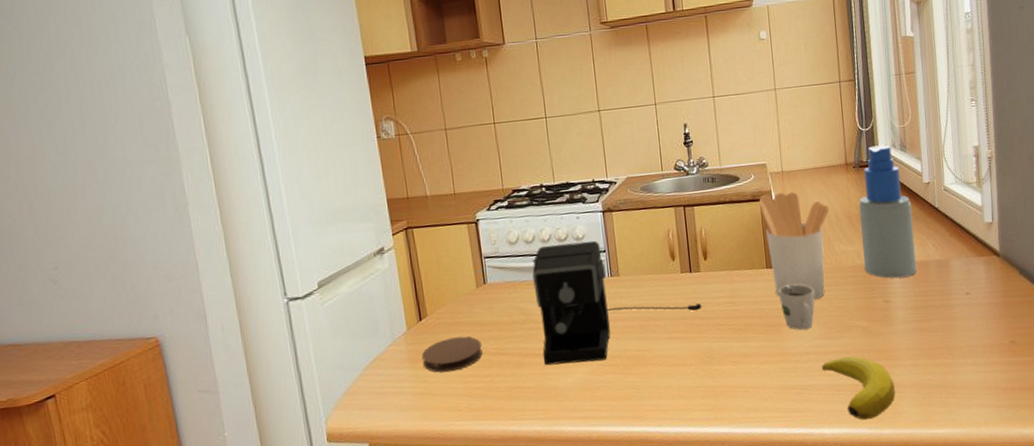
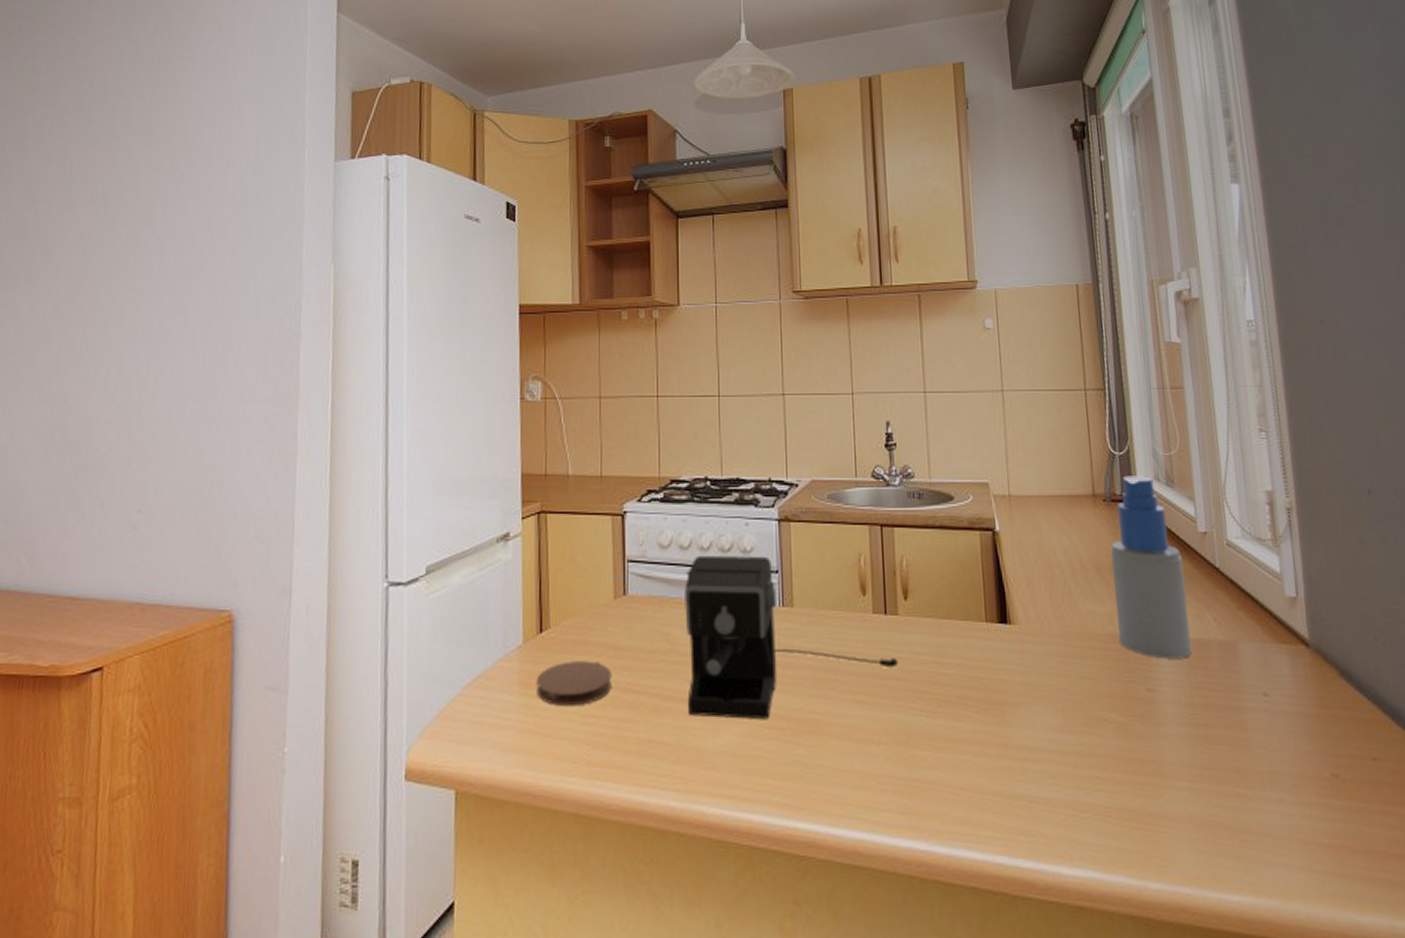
utensil holder: present [758,192,829,300] -> none [978,522,1071,674]
cup: present [779,284,815,331] -> none [1002,647,1051,716]
banana: present [822,356,895,420] -> none [1060,761,1165,863]

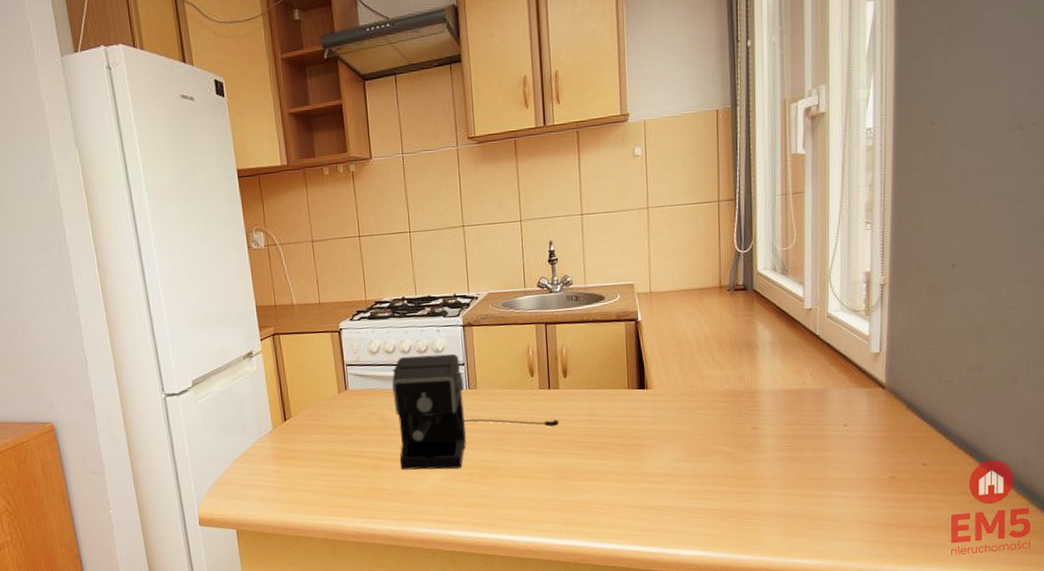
coaster: present [536,661,612,707] -> none [285,438,342,470]
spray bottle: present [1111,475,1192,659] -> none [732,268,791,406]

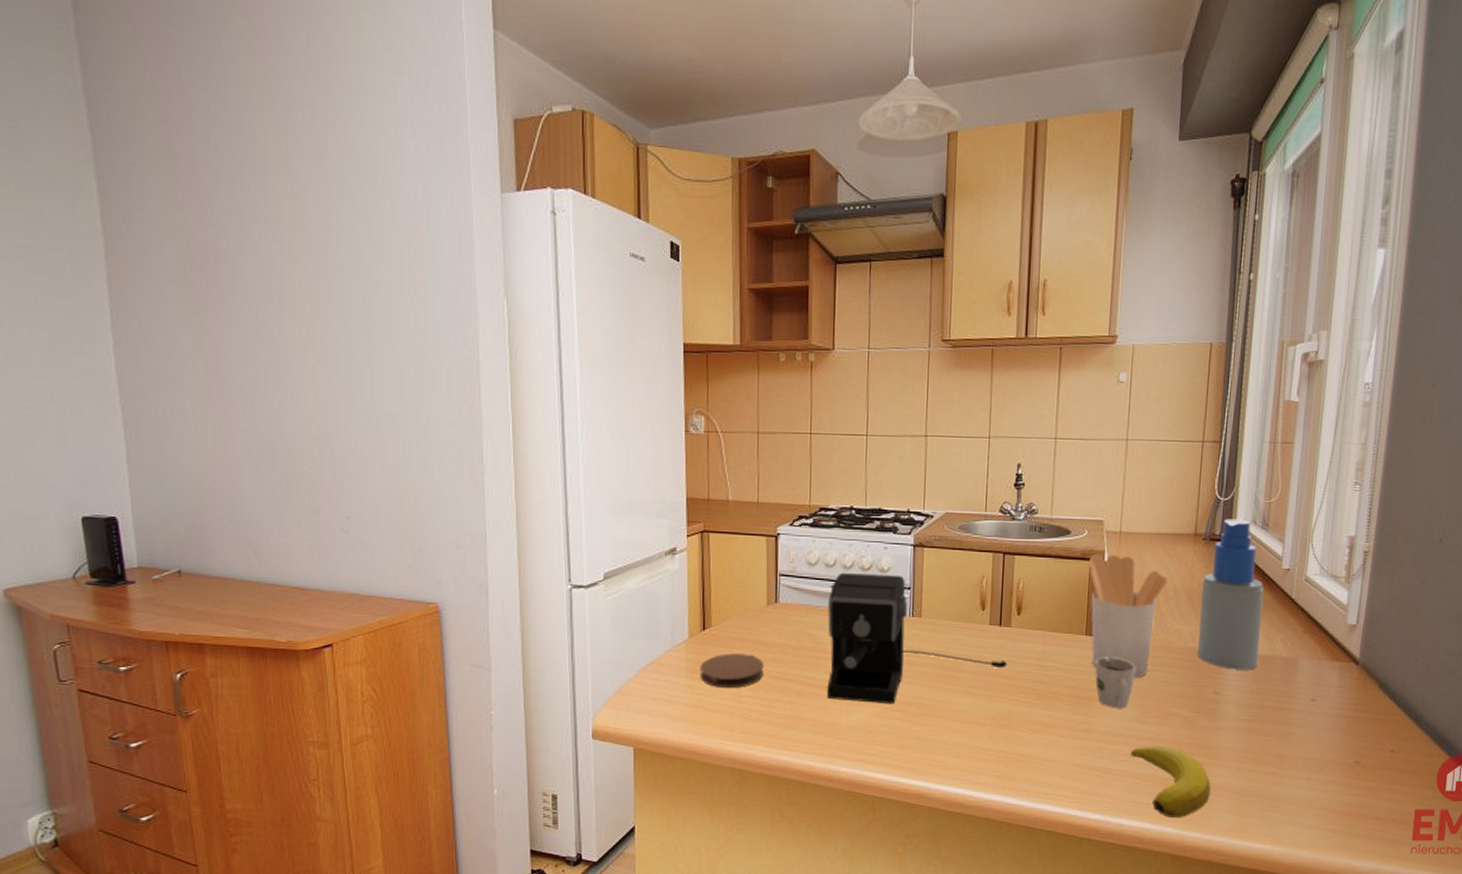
coaster: none [285,438,342,470] -> present [699,653,764,689]
utensil holder: none [623,314,698,422] -> present [1088,553,1167,678]
cup: none [640,405,677,452] -> present [1095,656,1135,709]
banana: none [681,480,758,545] -> present [1131,745,1211,819]
spray bottle: none [732,268,791,406] -> present [1198,519,1264,670]

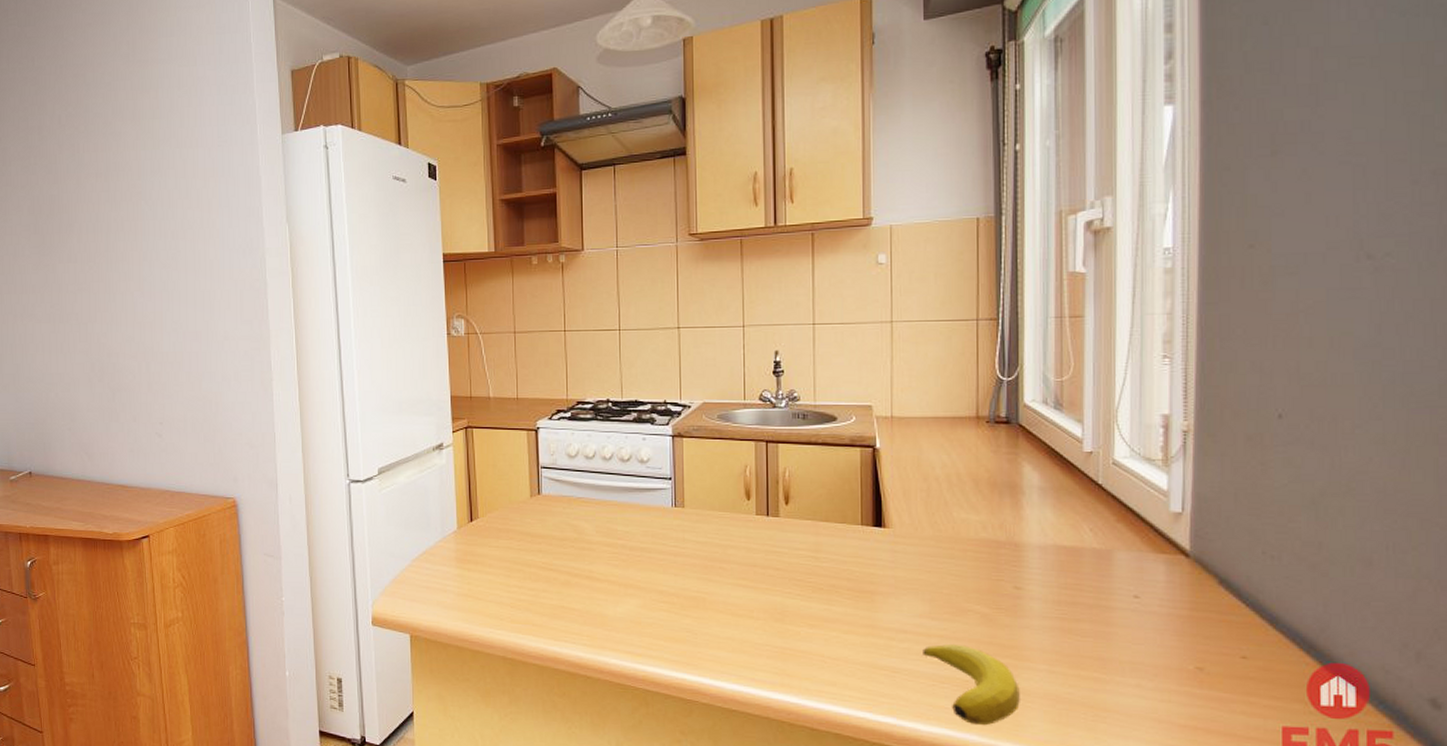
coaster: present [699,653,764,689] -> none [469,544,530,579]
coffee maker: present [826,572,1007,705] -> none [590,464,778,596]
utensil holder: present [1088,553,1167,678] -> none [858,440,949,570]
cup: present [1095,656,1135,709] -> none [875,547,920,604]
spray bottle: present [1198,519,1264,670] -> none [991,399,1065,563]

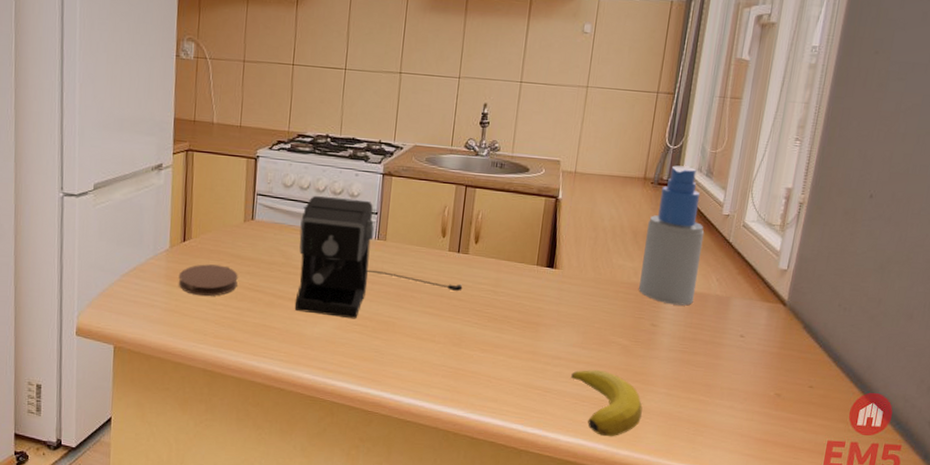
coaster: none [469,544,530,579] -> present [178,264,238,297]
coffee maker: none [590,464,778,596] -> present [294,195,463,319]
spray bottle: none [991,399,1065,563] -> present [639,165,705,306]

